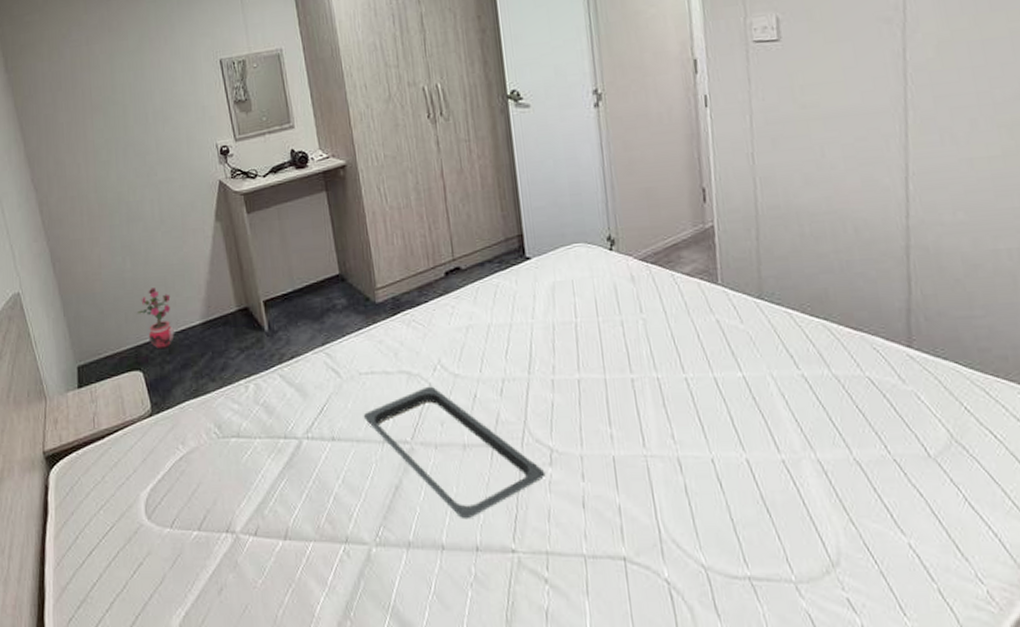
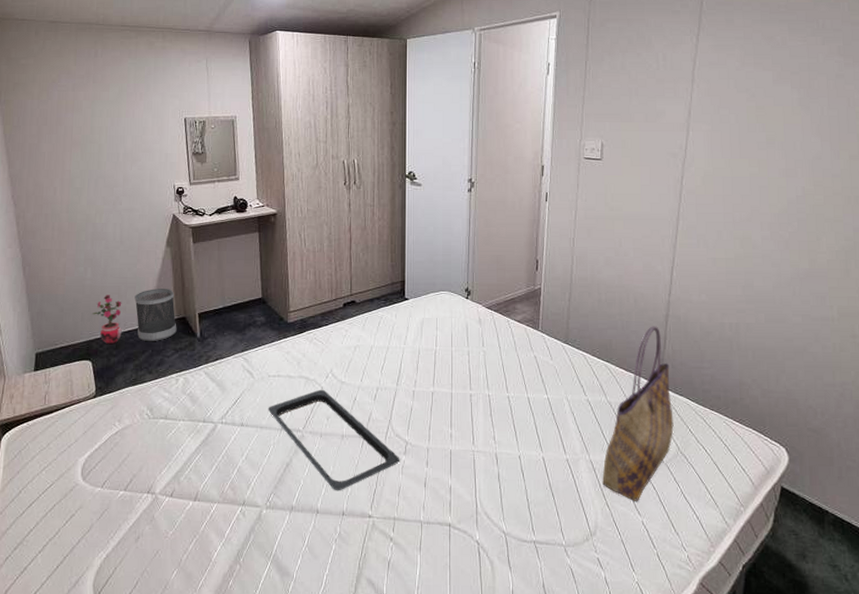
wastebasket: none [184,273,240,342] -> present [134,289,177,341]
tote bag: none [838,263,940,517] -> present [602,326,674,502]

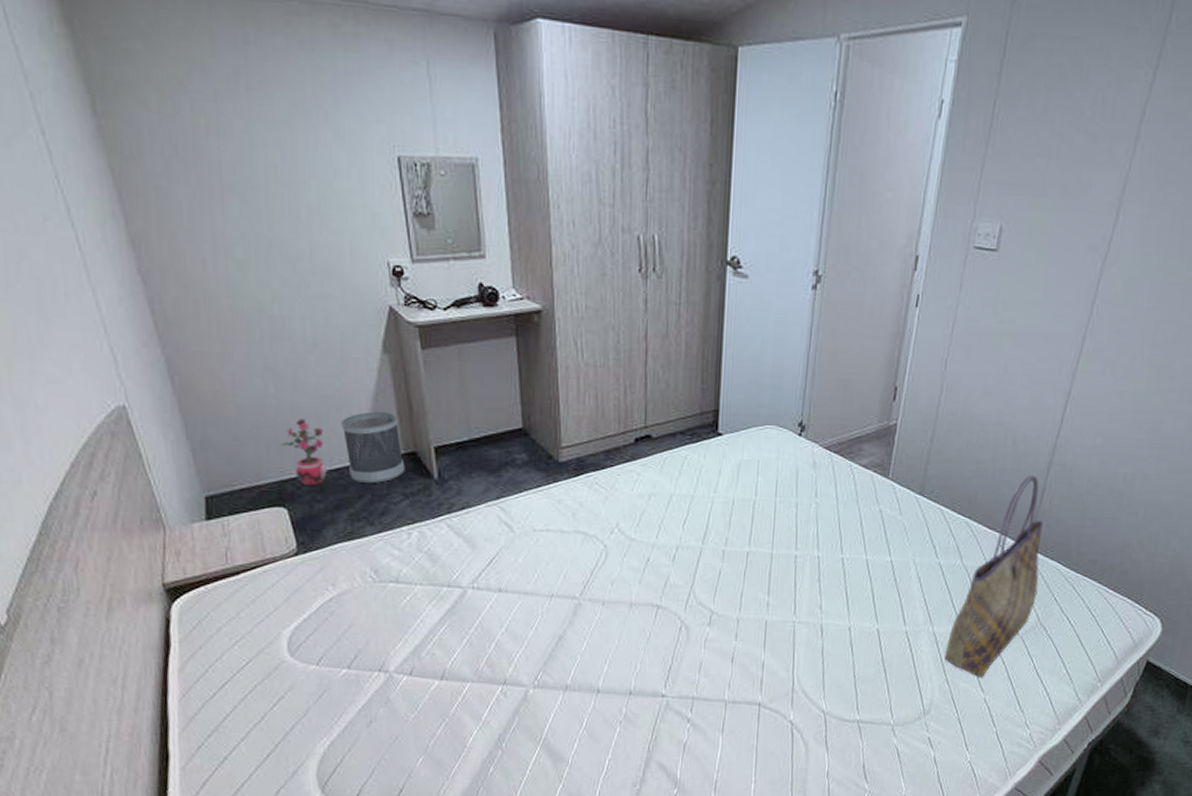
serving tray: present [268,389,400,491] -> none [533,547,703,668]

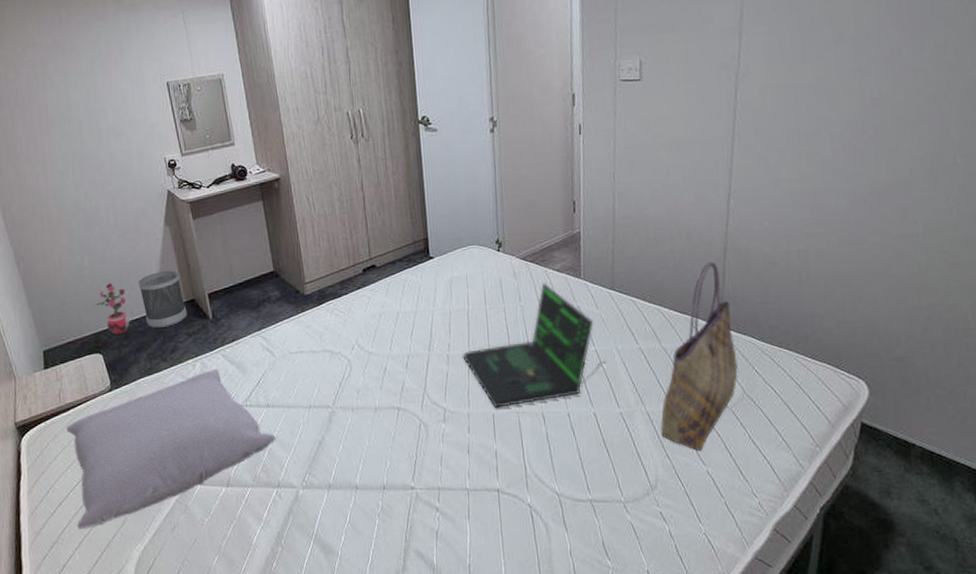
pillow: none [235,540,507,717] -> present [67,368,277,529]
laptop: none [741,479,900,616] -> present [463,283,606,409]

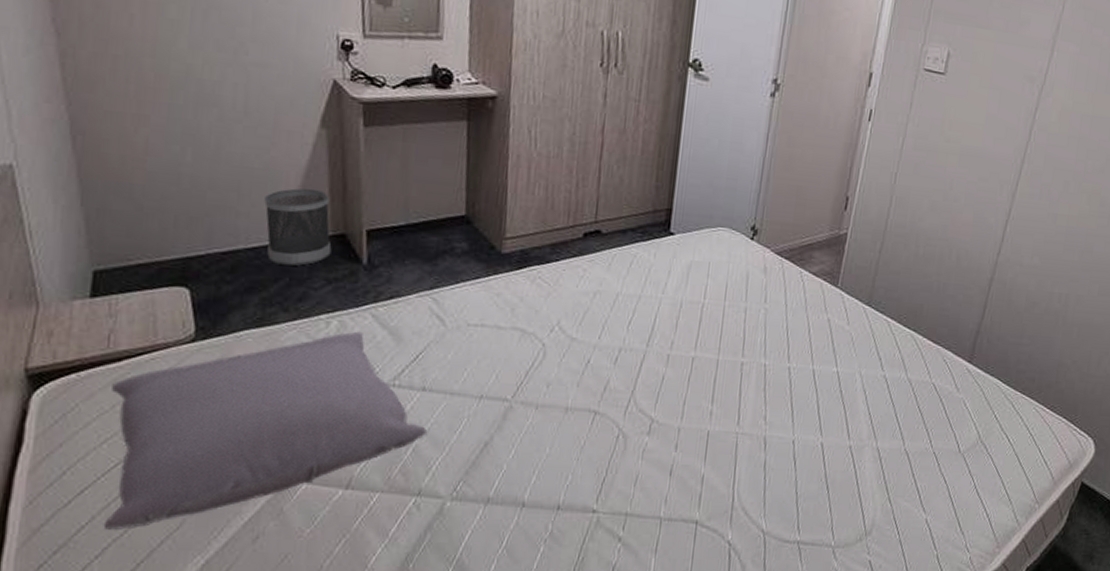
potted plant: present [96,283,130,336] -> none [193,191,244,267]
laptop: present [463,283,606,409] -> none [686,286,846,426]
tote bag: present [661,261,738,452] -> none [887,291,985,498]

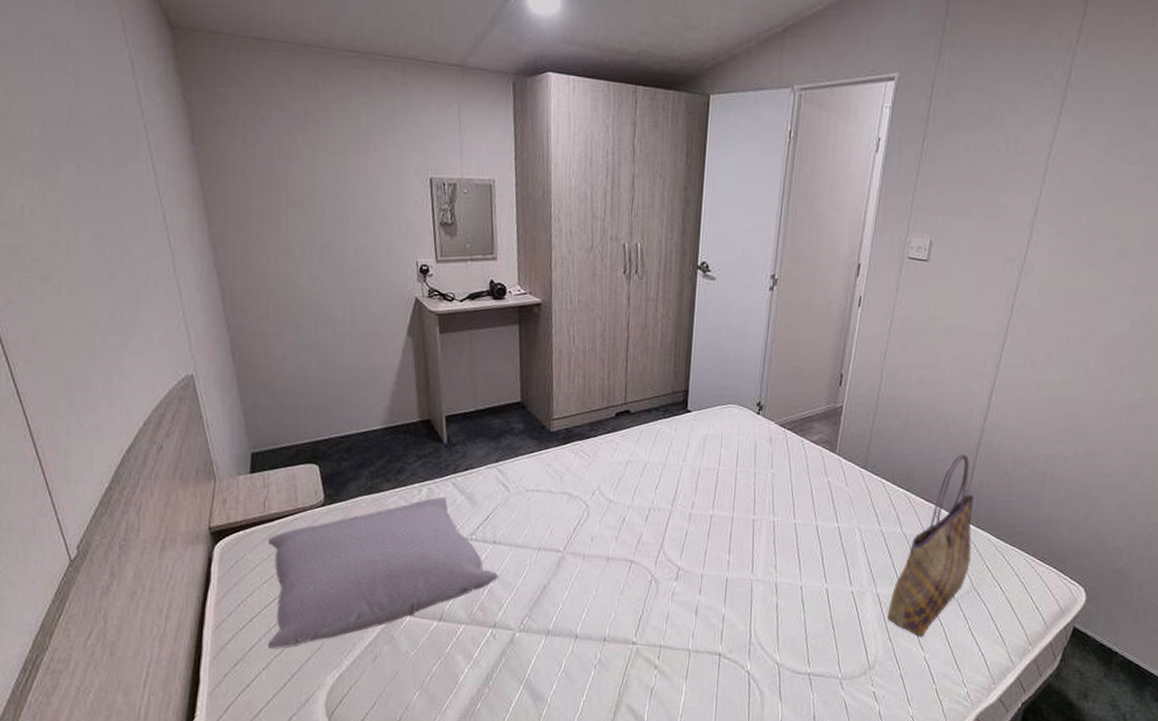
wastebasket: present [264,188,332,266] -> none [369,385,420,446]
tote bag: none [887,291,985,498] -> present [887,454,975,638]

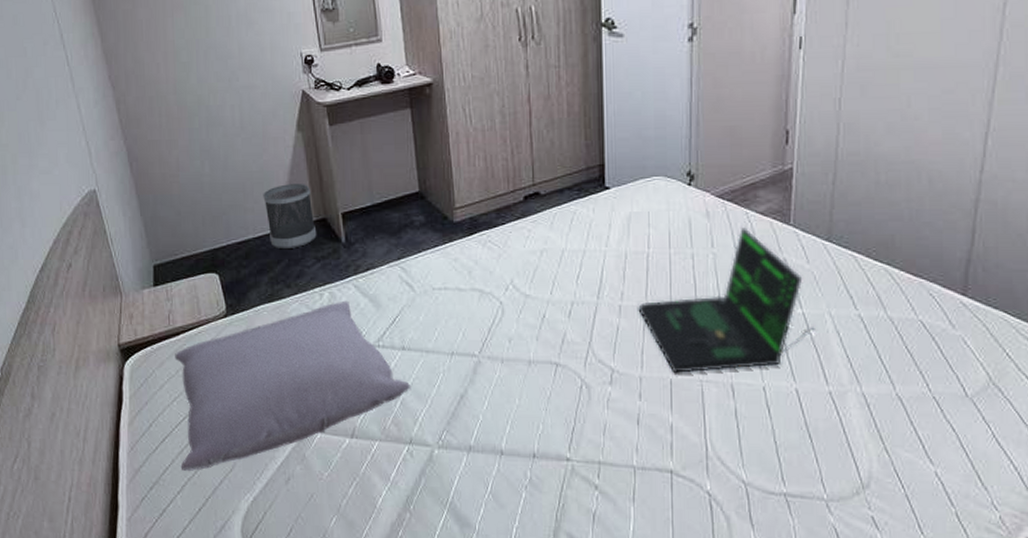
wastebasket: none [369,385,420,446] -> present [263,184,317,248]
laptop: none [705,453,847,573] -> present [638,227,815,374]
tote bag: present [887,454,975,638] -> none [879,215,984,448]

